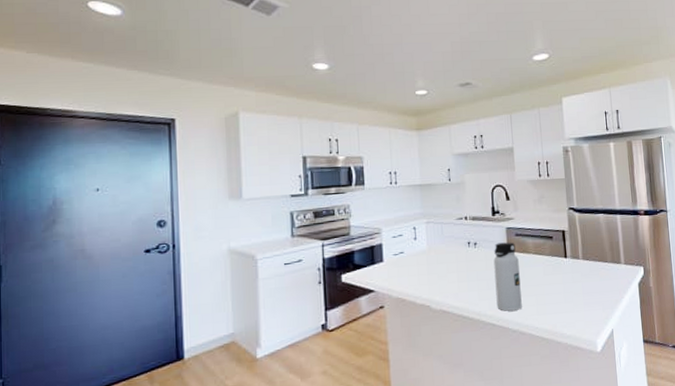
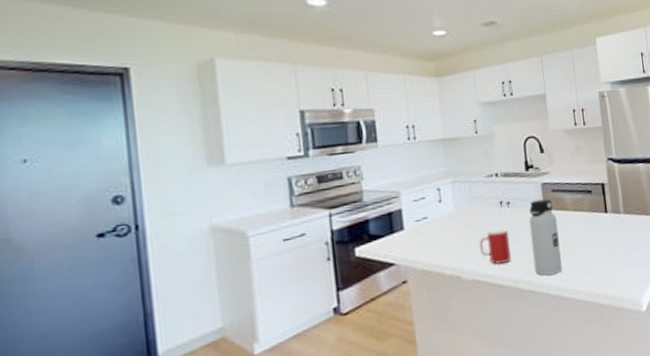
cup: none [447,266,476,298] -> present [479,229,511,264]

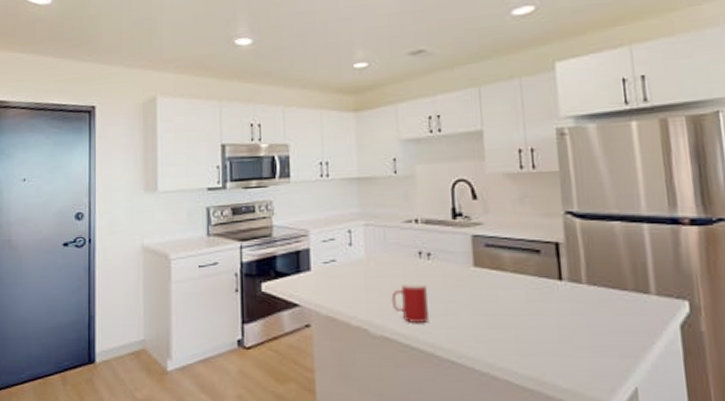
water bottle: present [529,199,562,276] -> none [454,254,494,346]

